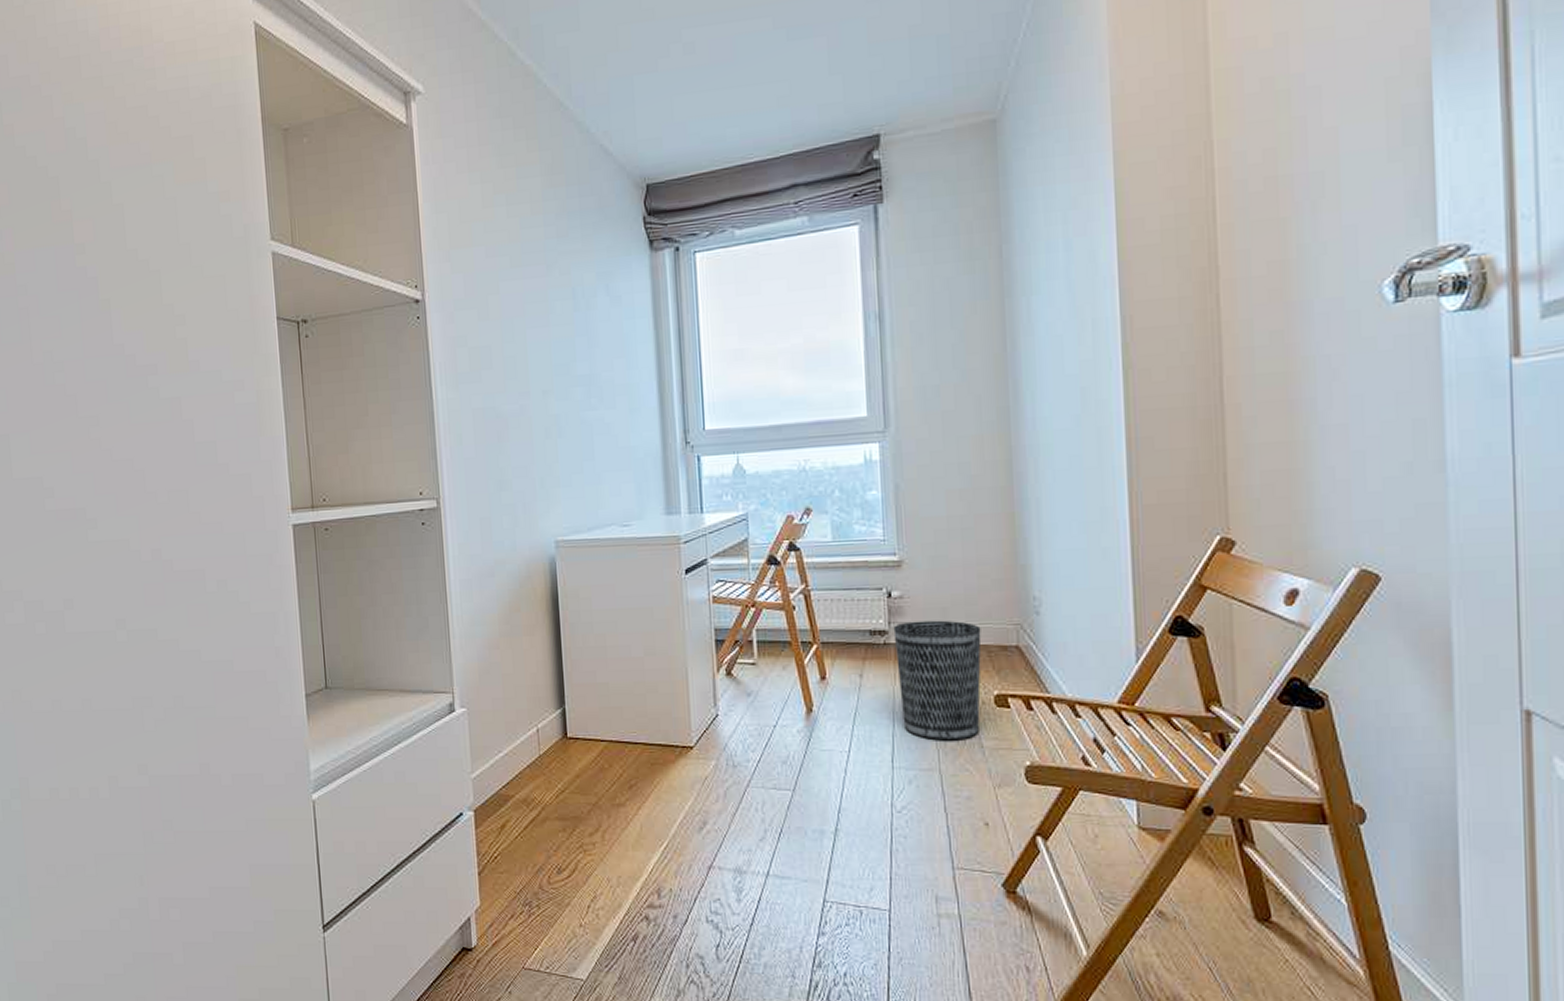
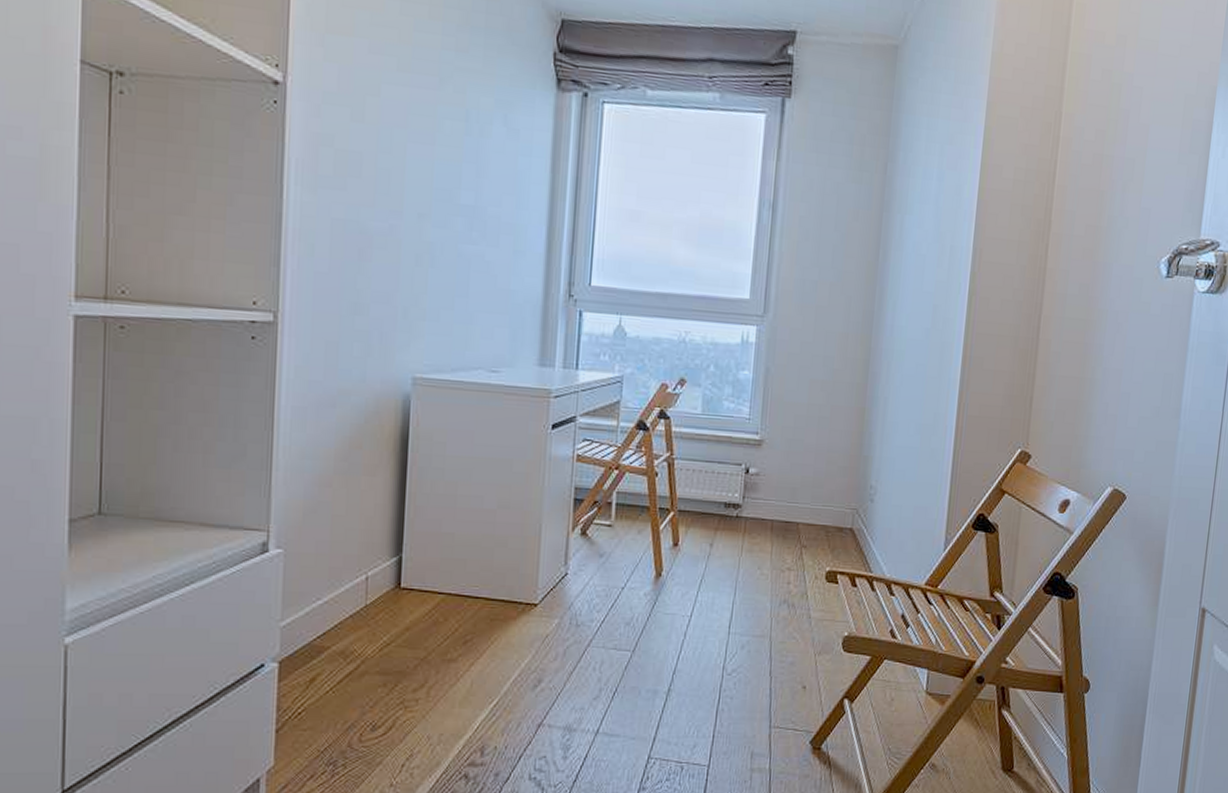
wastebasket: present [893,620,982,741] -> none [743,497,823,611]

